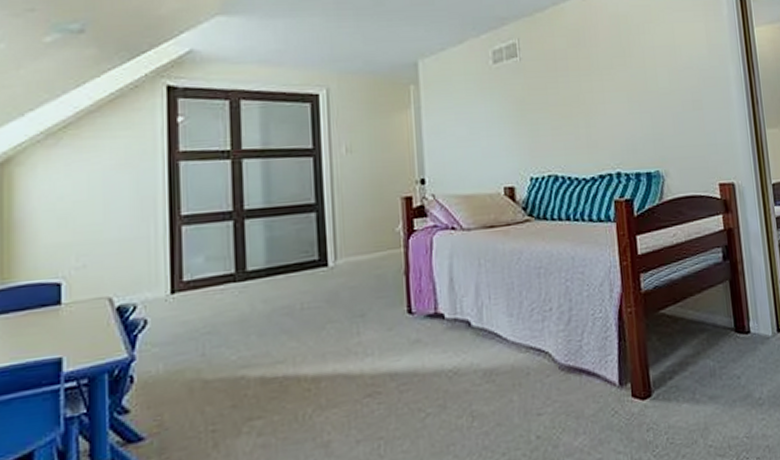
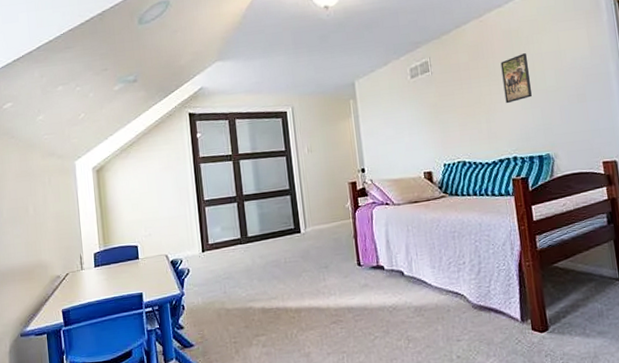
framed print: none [605,45,641,105] -> present [500,53,532,104]

